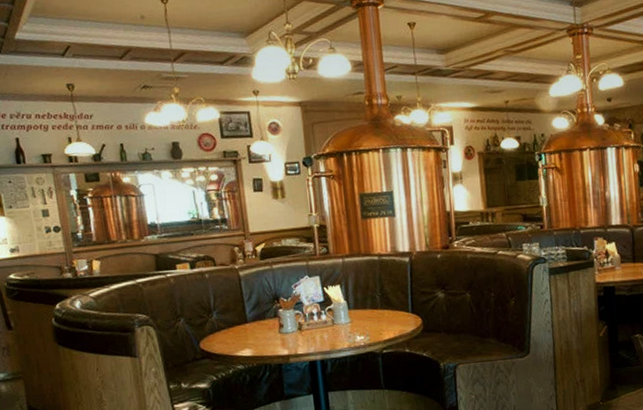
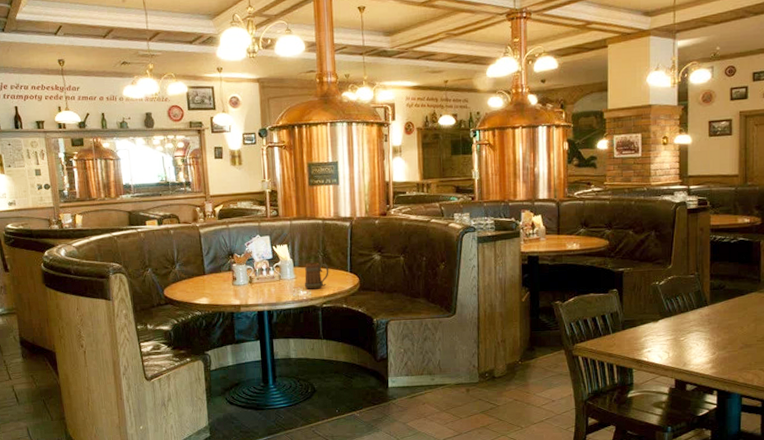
beer mug: none [360,303,389,334] -> present [304,262,329,290]

